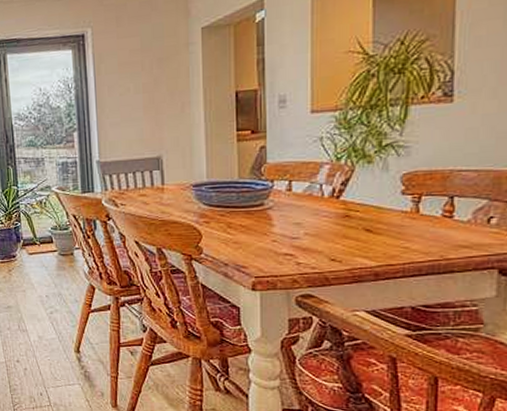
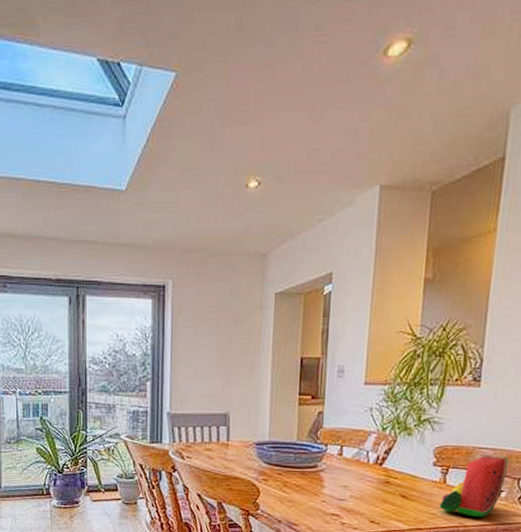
watermelon: none [413,177,497,249] -> present [439,455,508,518]

